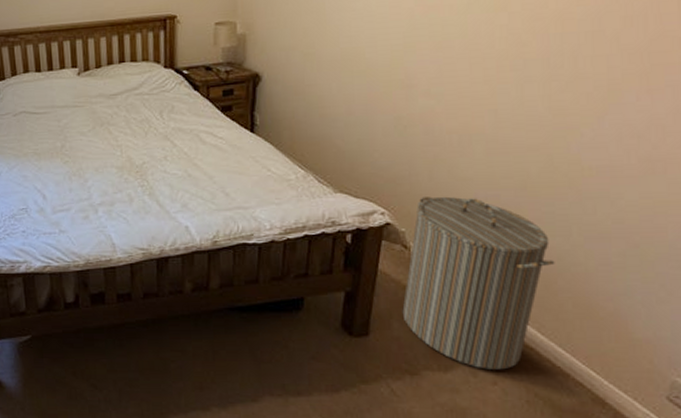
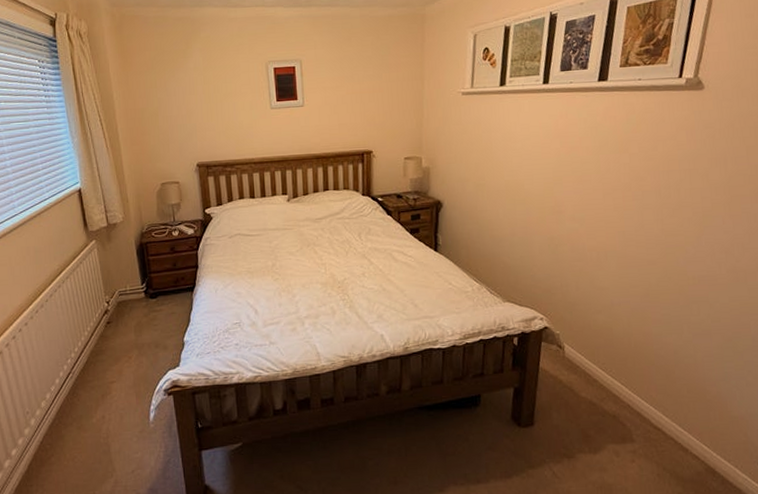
laundry hamper: present [402,196,555,370] -> none [559,303,673,449]

